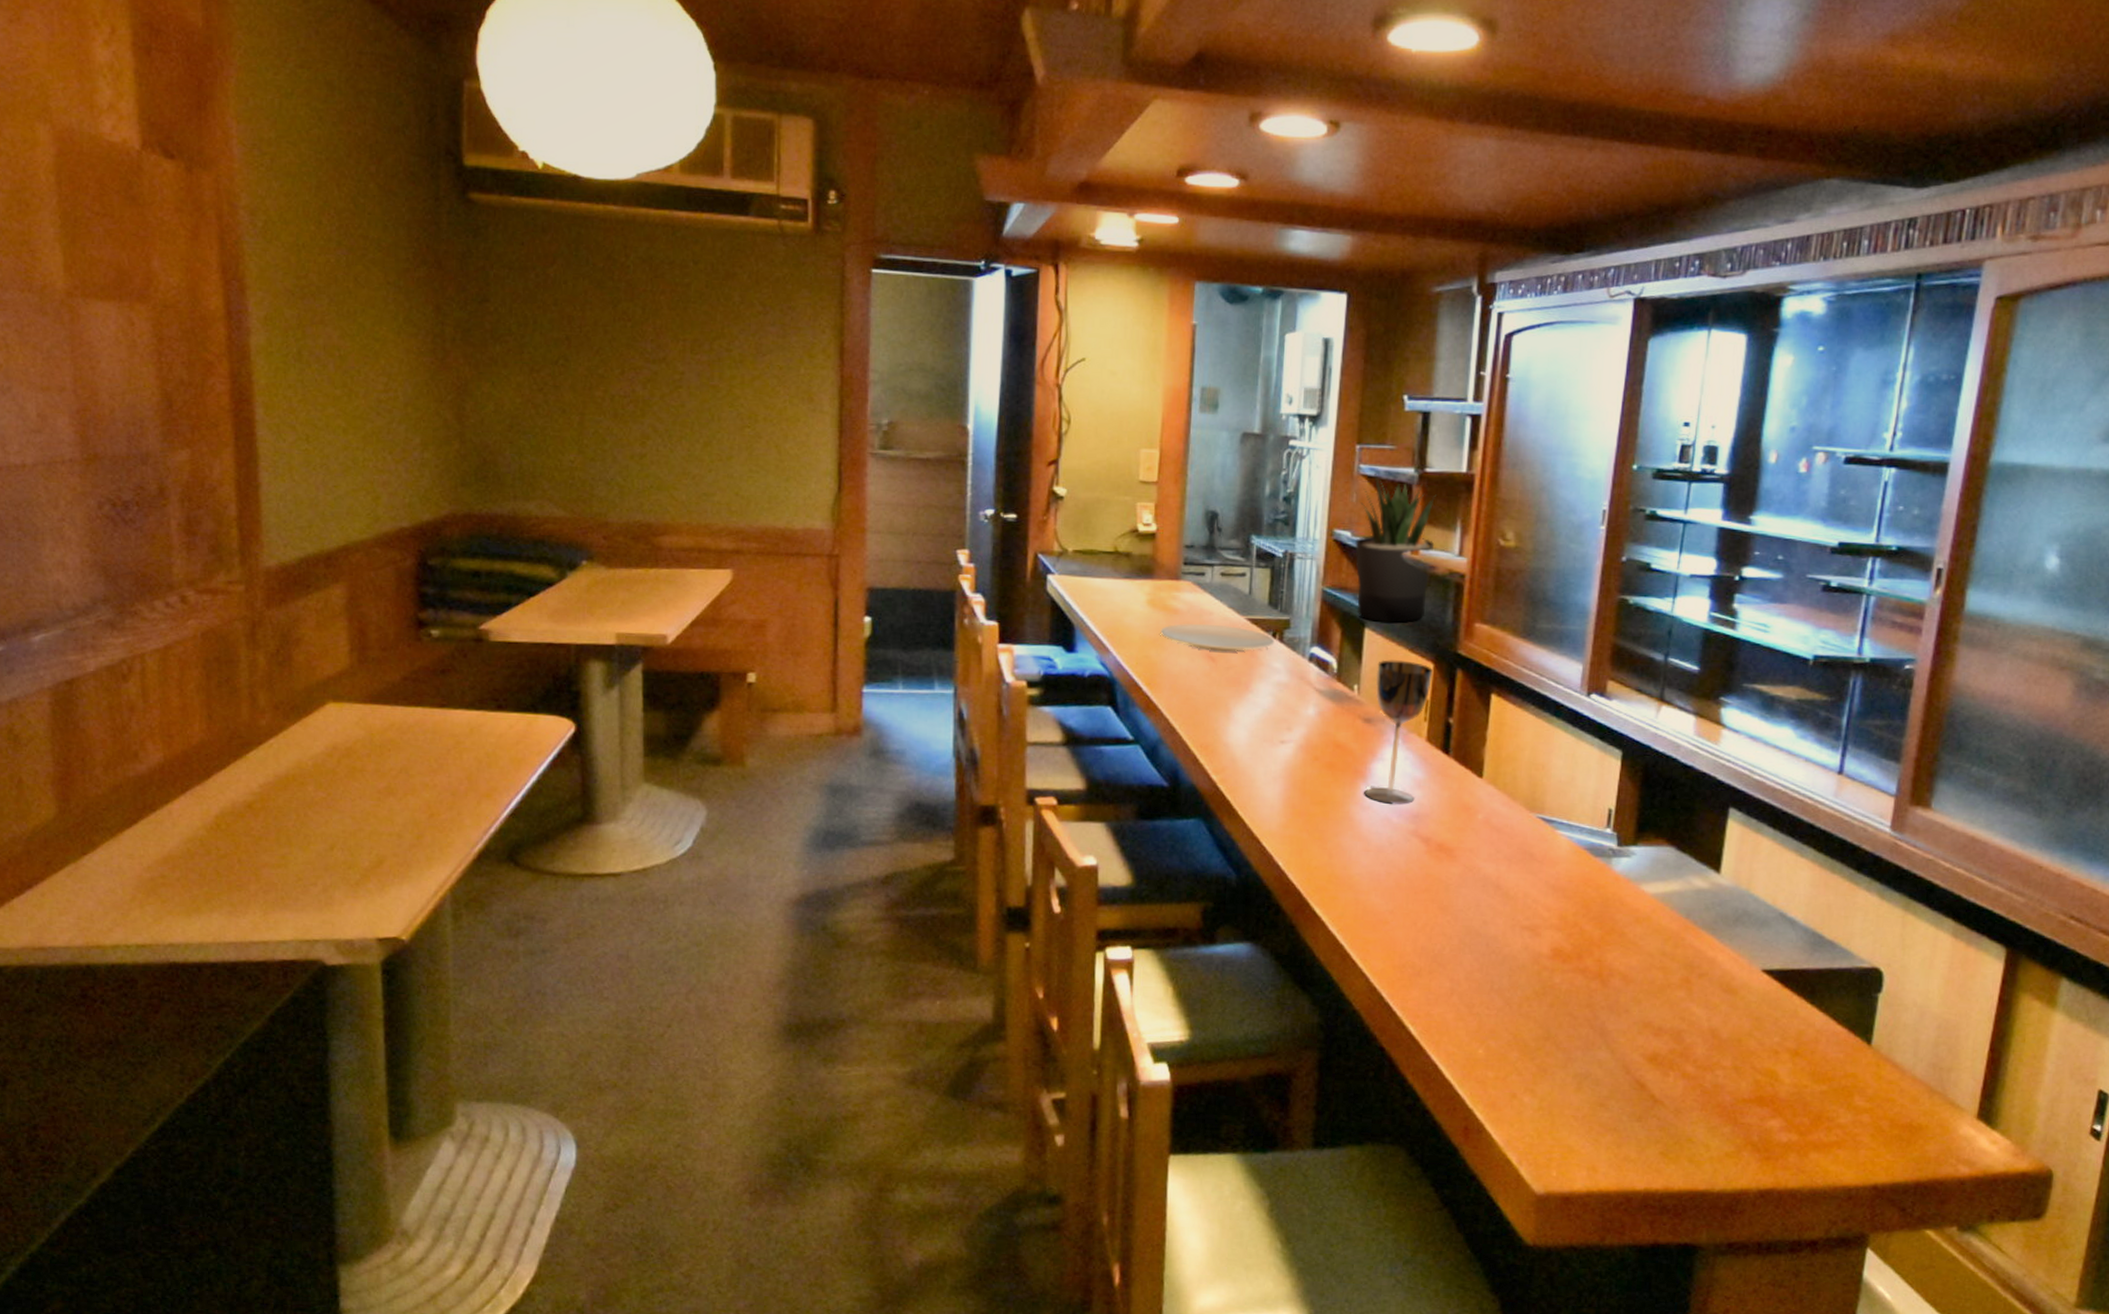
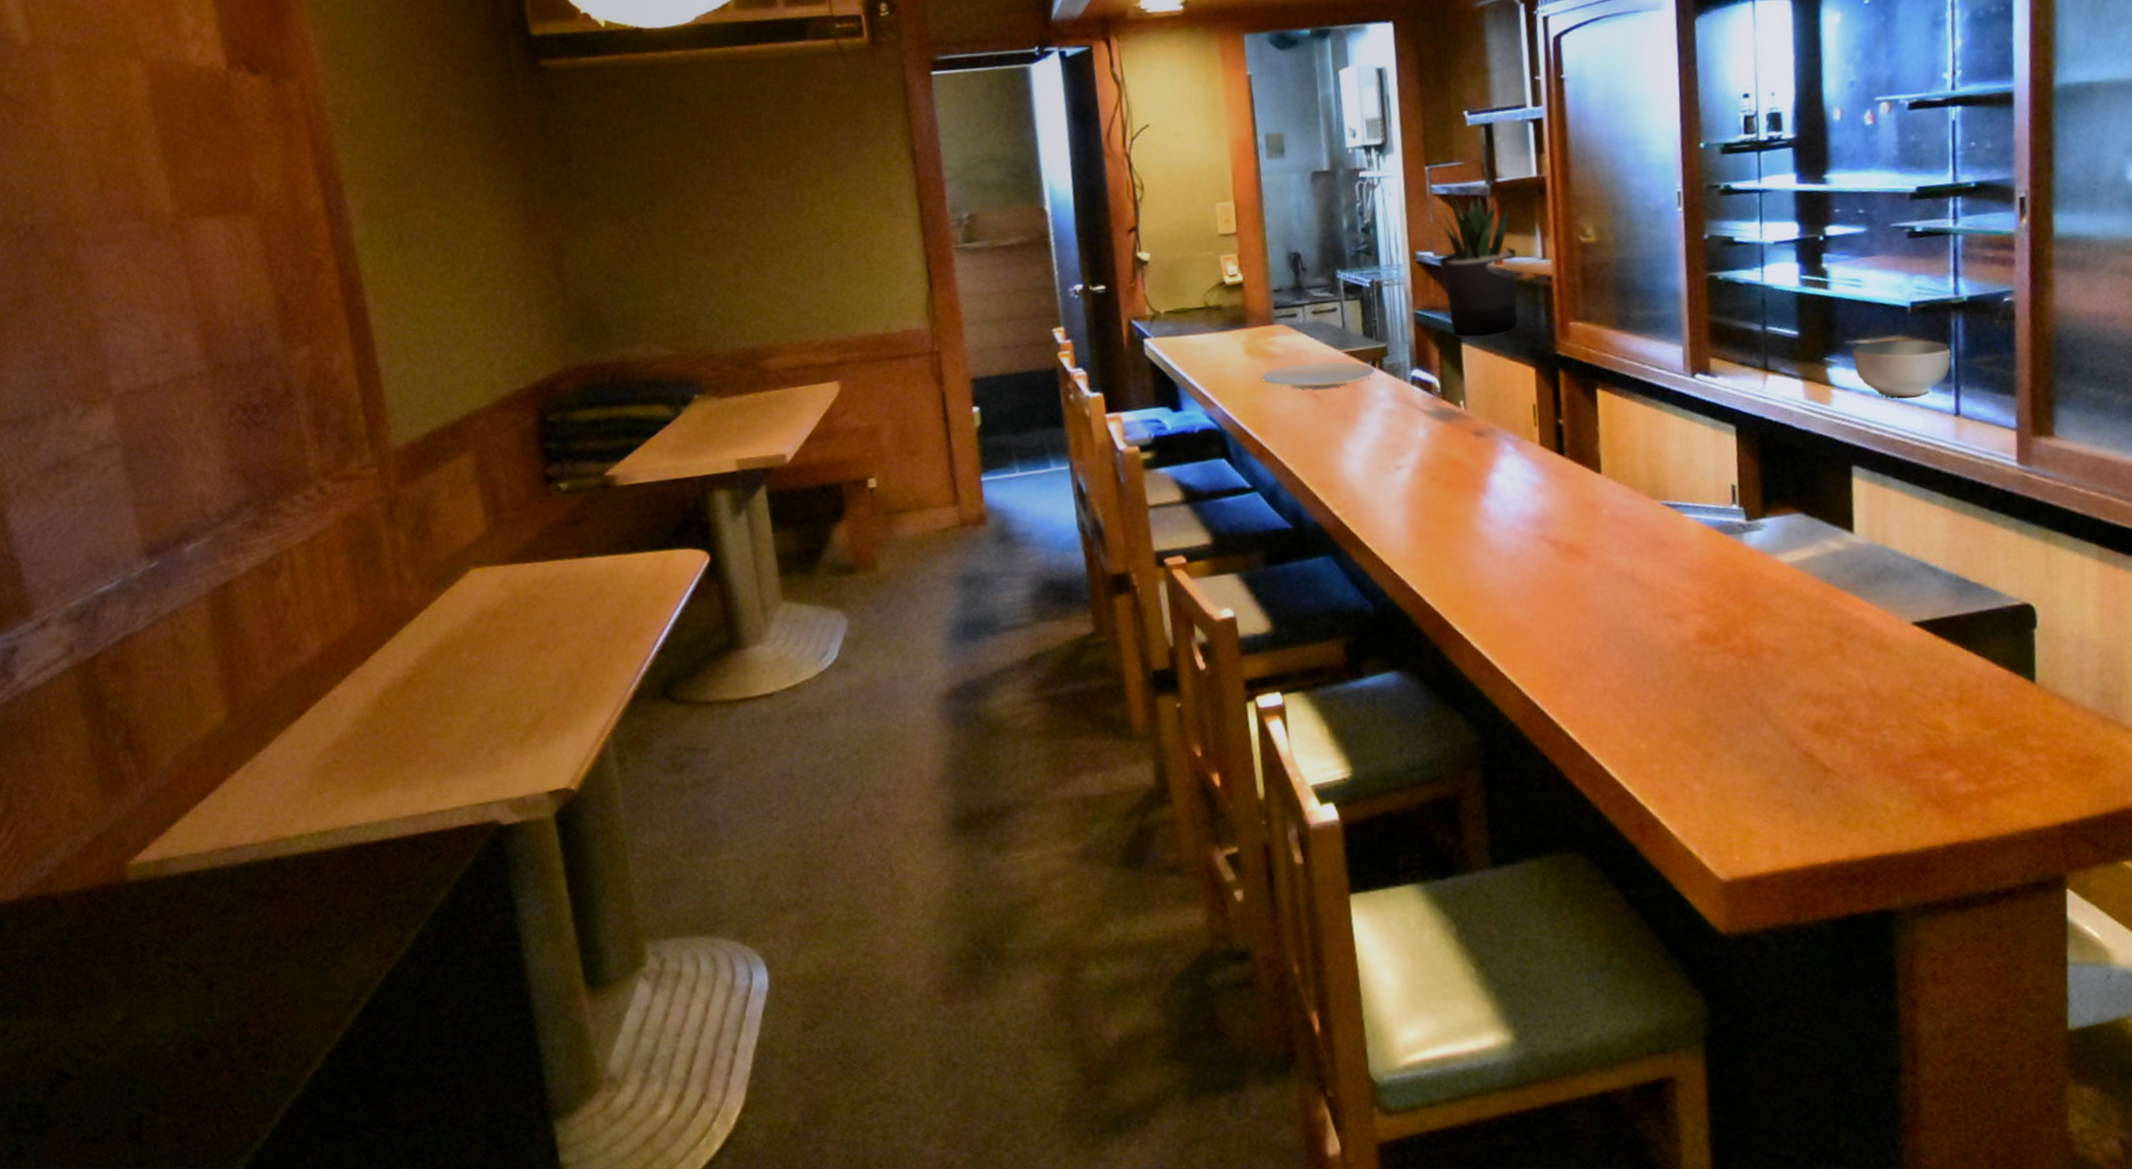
wineglass: present [1364,659,1433,804] -> none [1479,369,1538,513]
bowl: none [1748,688,1846,749] -> present [1851,339,1952,398]

